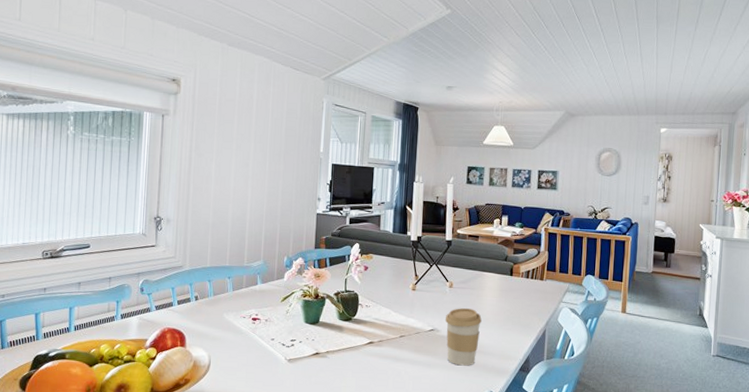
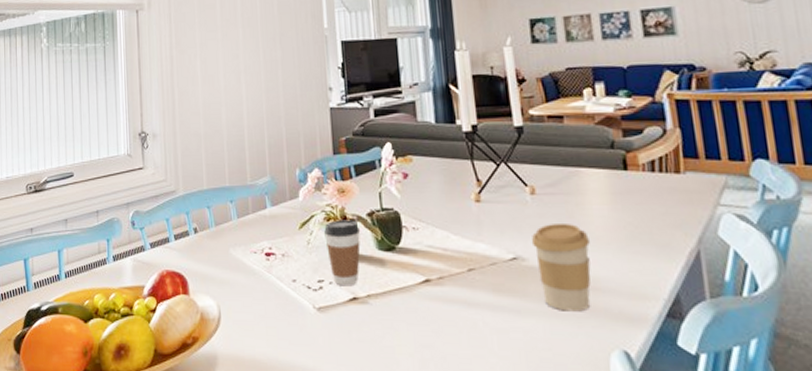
coffee cup: none [300,297,328,345] -> present [324,220,361,287]

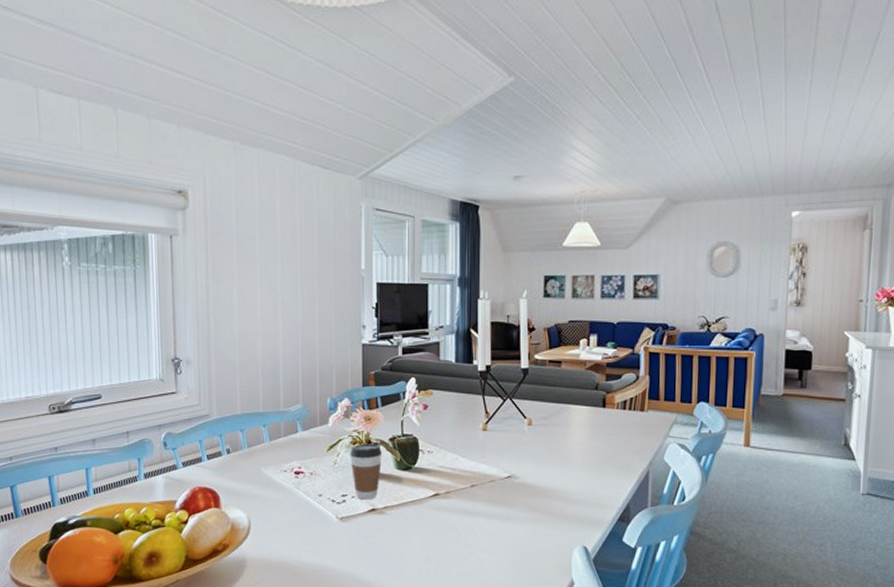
coffee cup: present [531,224,591,312] -> none [524,449,569,518]

